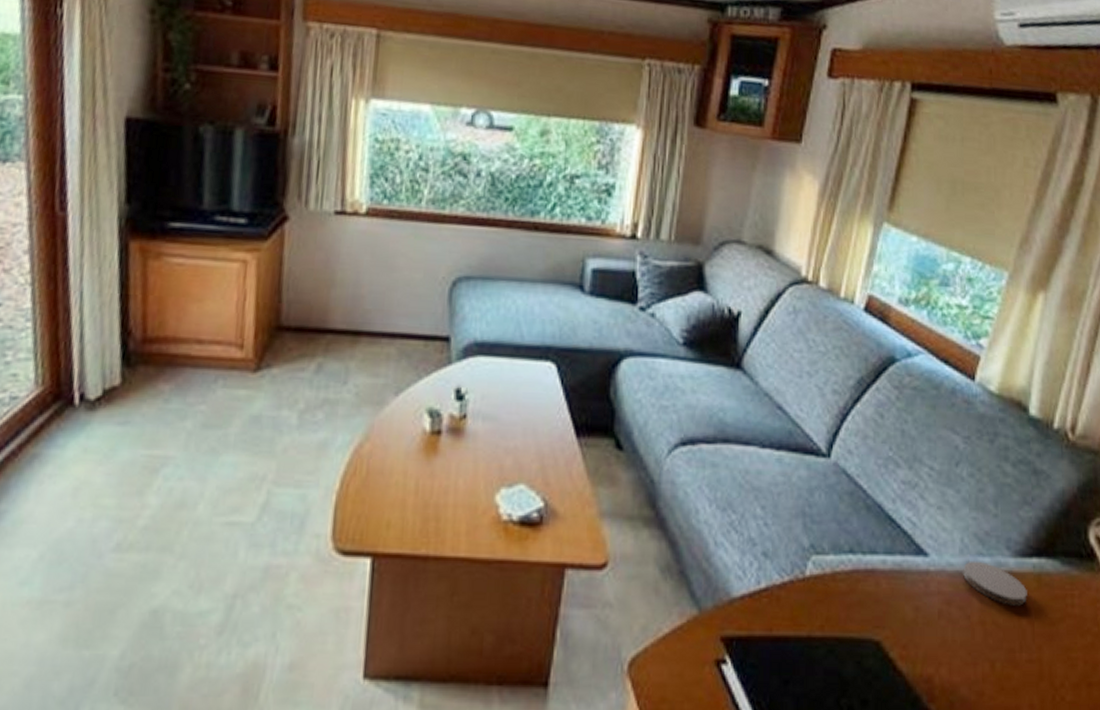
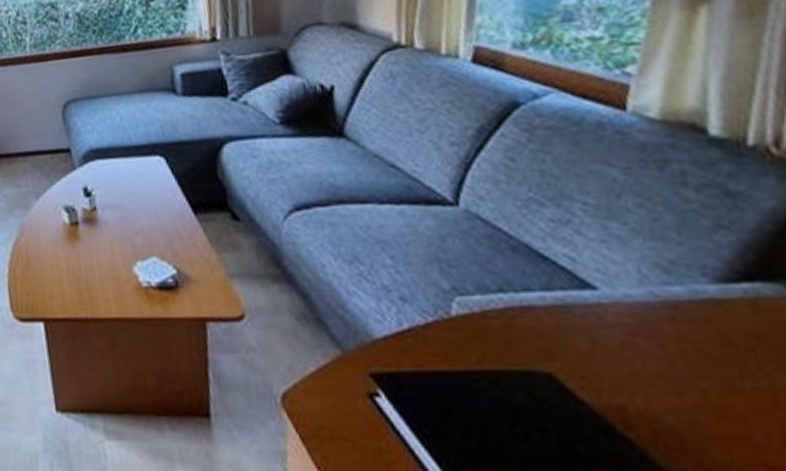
coaster: present [963,560,1027,606] -> none [645,290,741,333]

